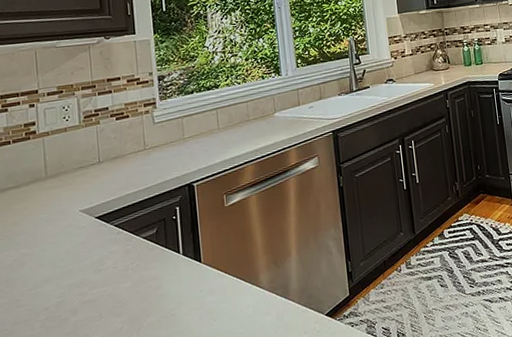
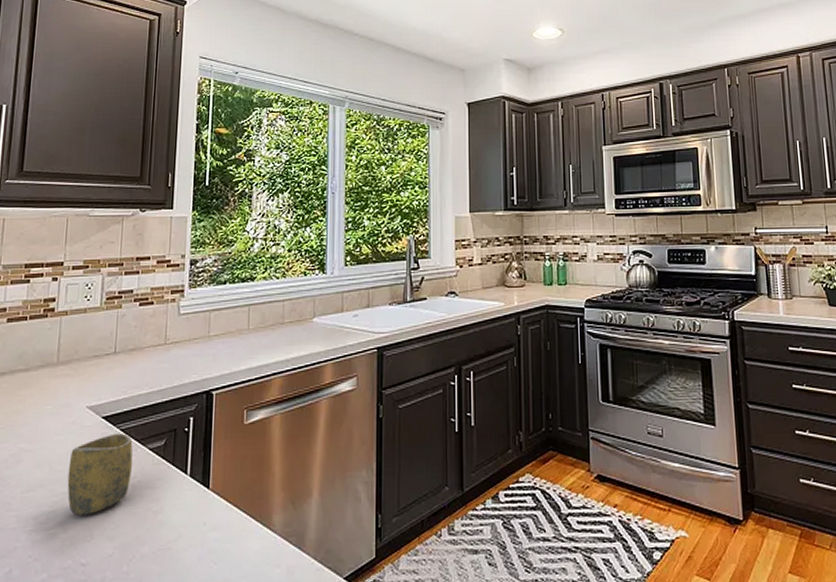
cup: none [70,228,130,301] -> present [67,433,133,516]

